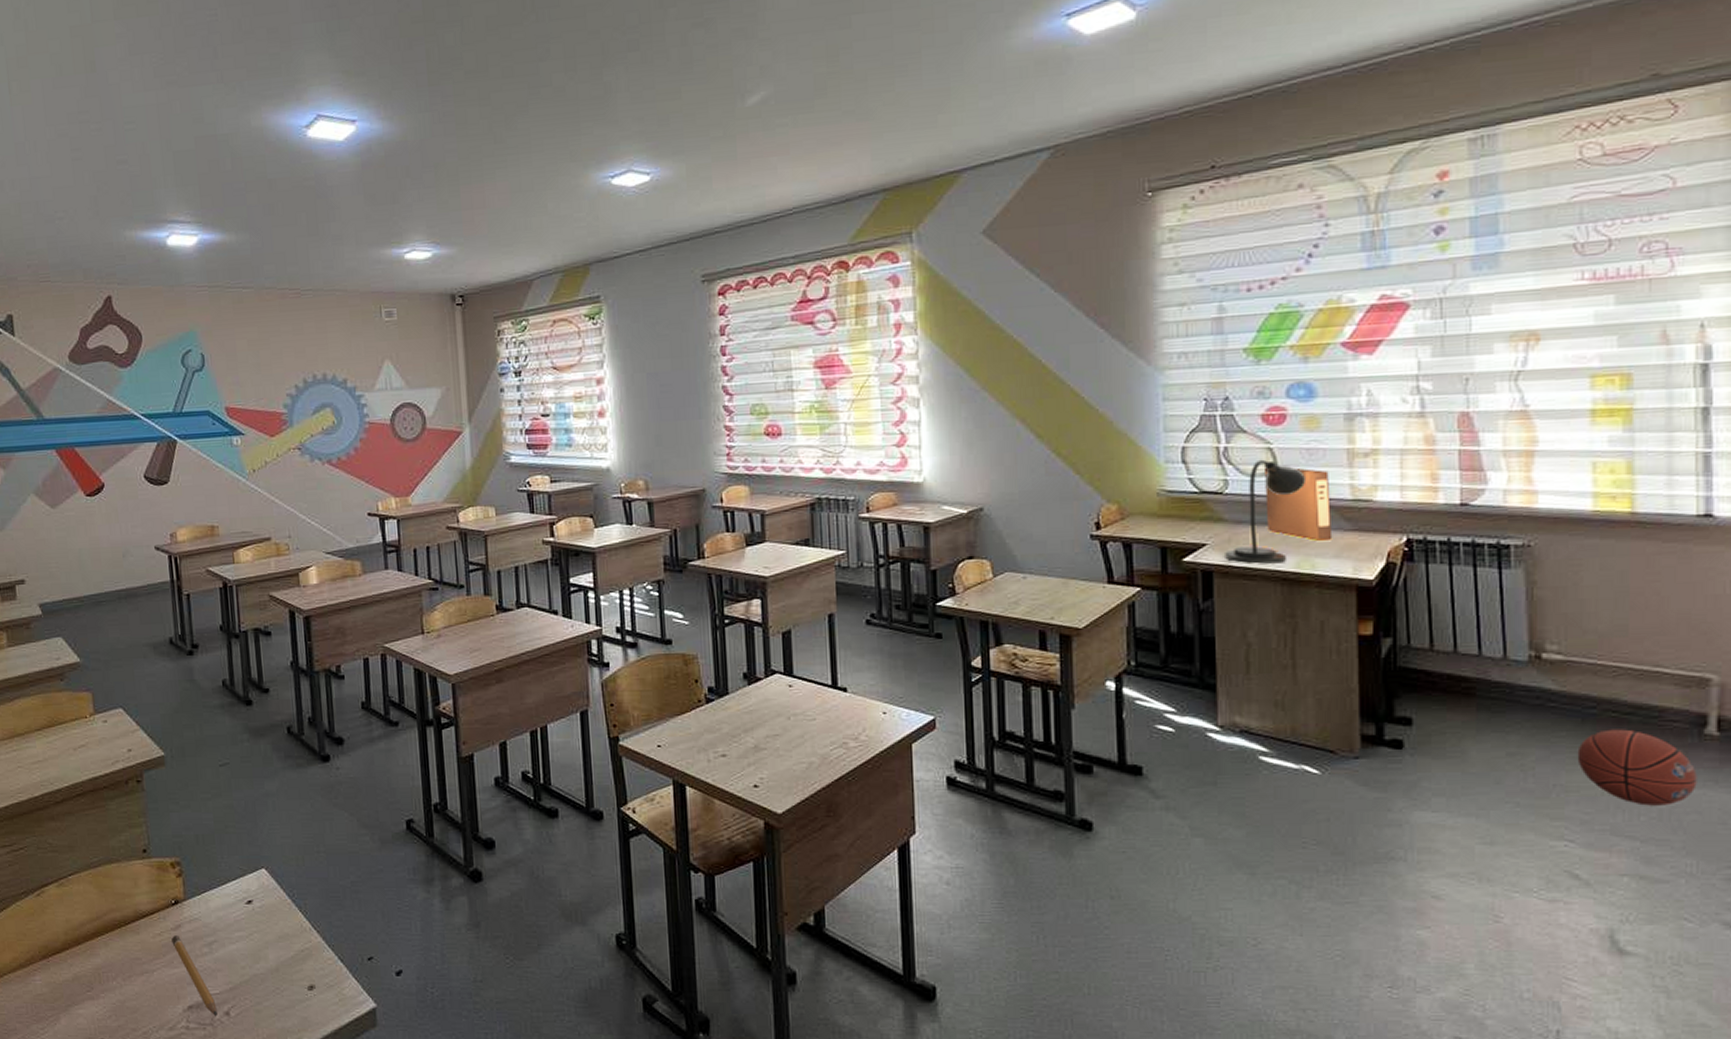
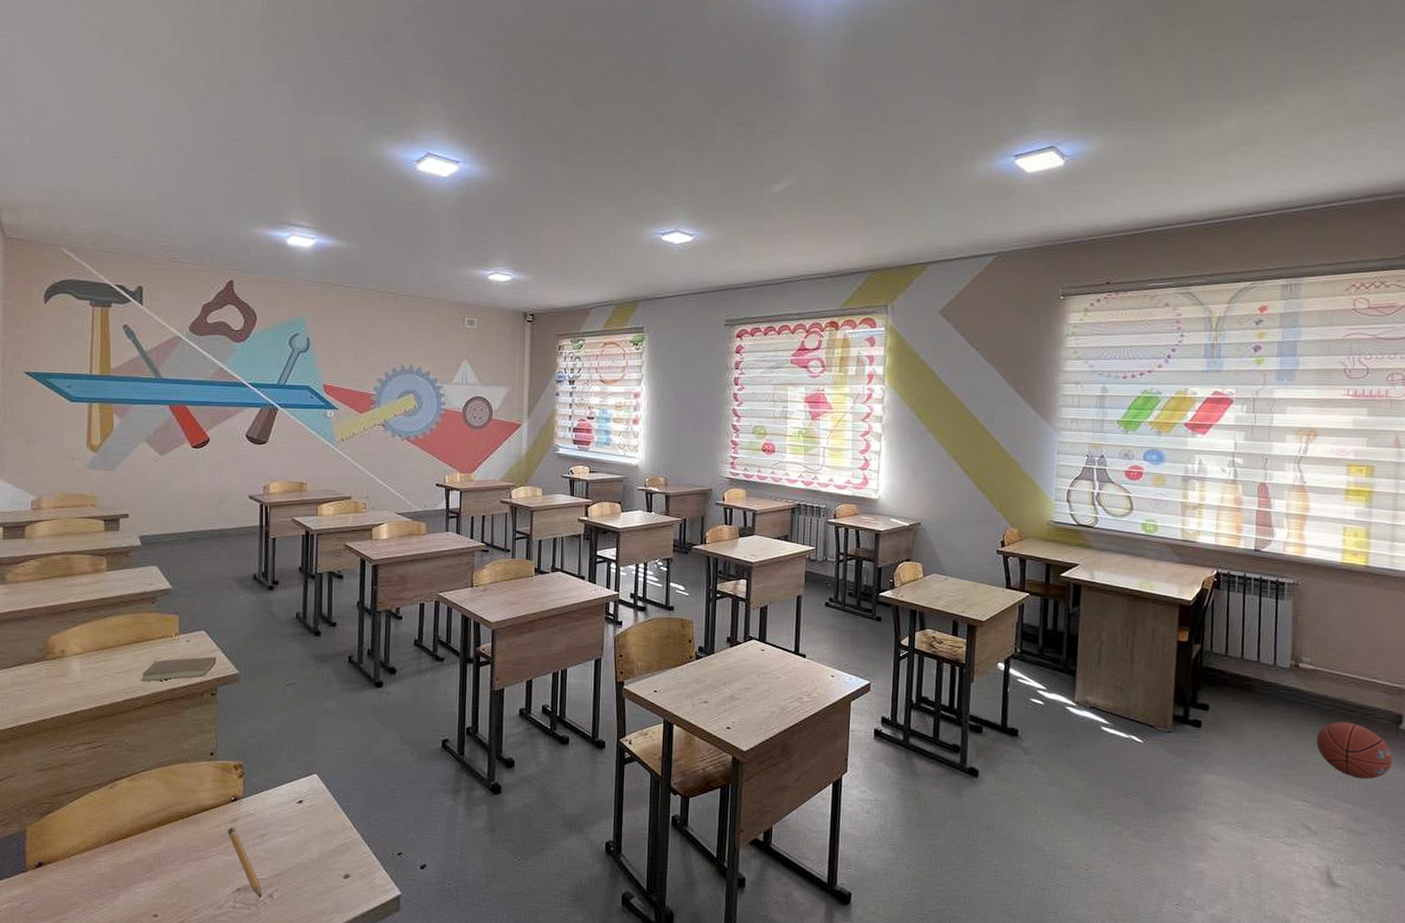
book: none [57,738,139,772] -> present [140,656,217,682]
desk lamp: present [1225,459,1305,564] -> none [1091,504,1152,583]
binder: present [1263,467,1333,541] -> none [1122,510,1168,569]

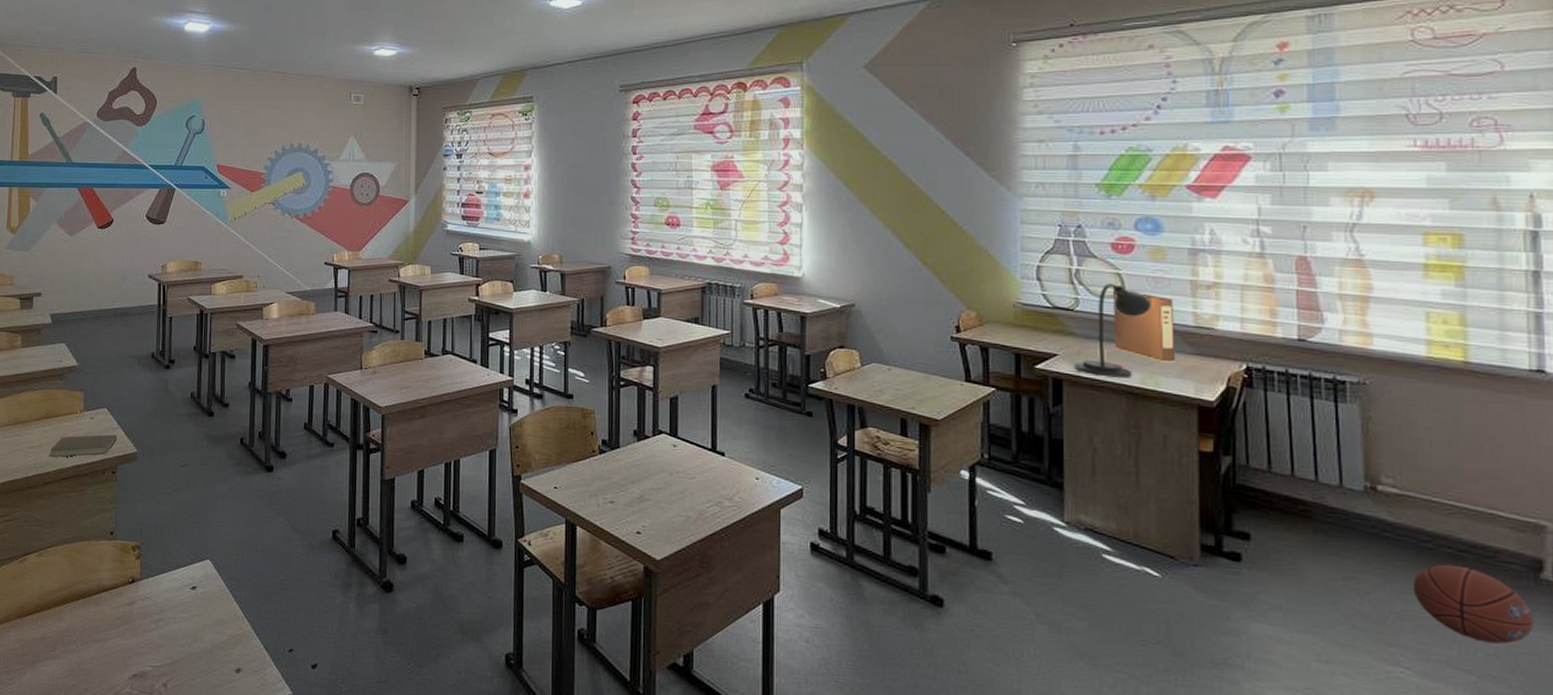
pencil: present [228,827,262,897] -> none [126,610,157,686]
desk lamp: none [1091,504,1152,583] -> present [1074,283,1151,378]
binder: none [1122,510,1168,569] -> present [1112,290,1176,361]

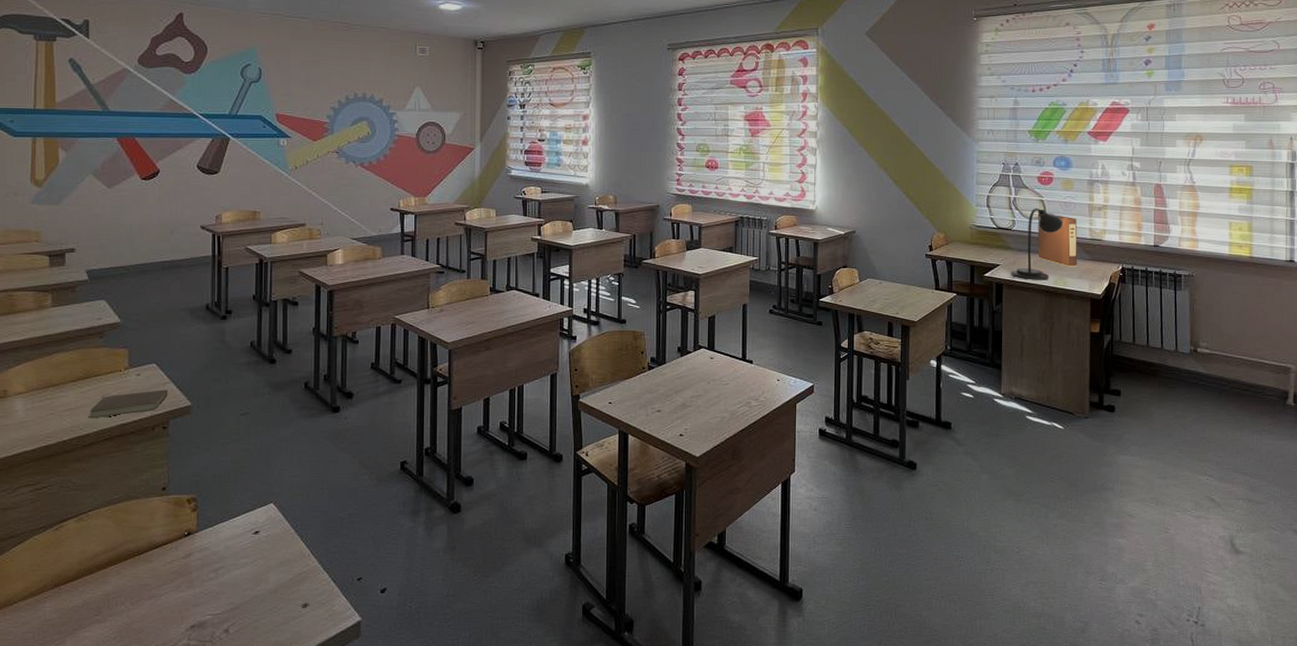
basketball: present [1412,564,1534,645] -> none [1215,400,1282,452]

